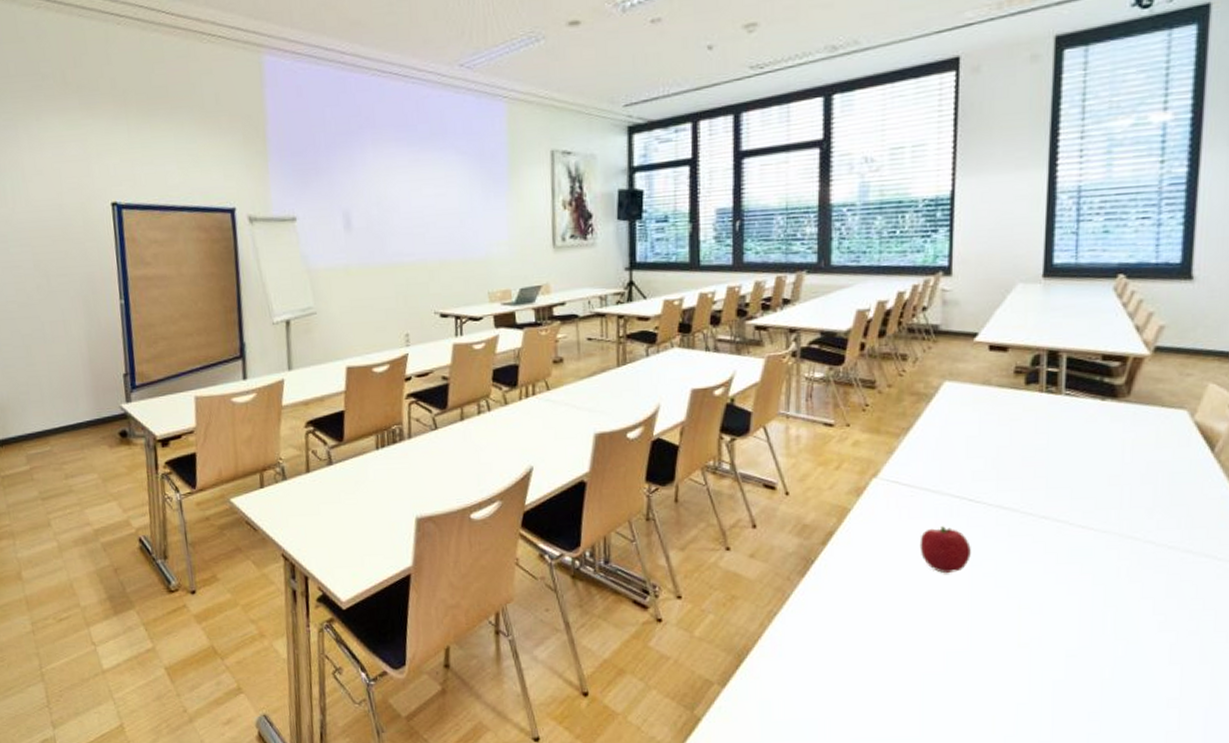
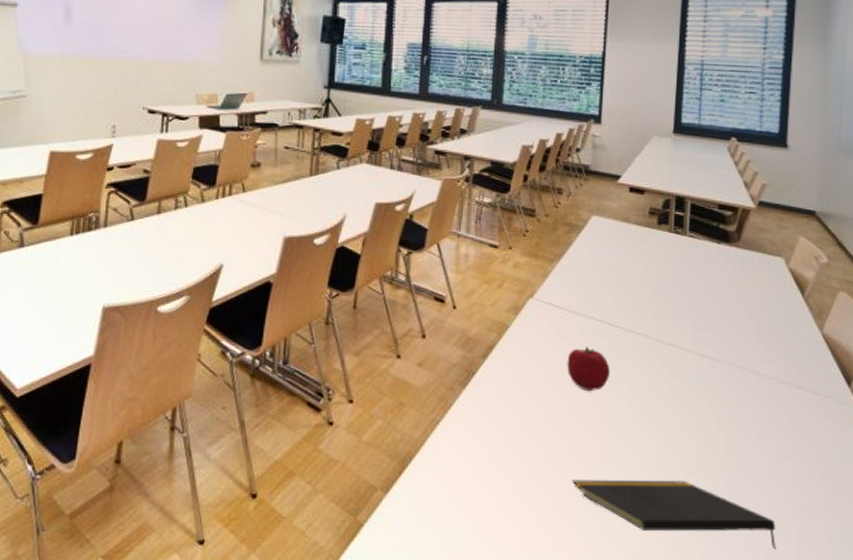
notepad: none [931,662,1178,733] -> present [572,479,776,550]

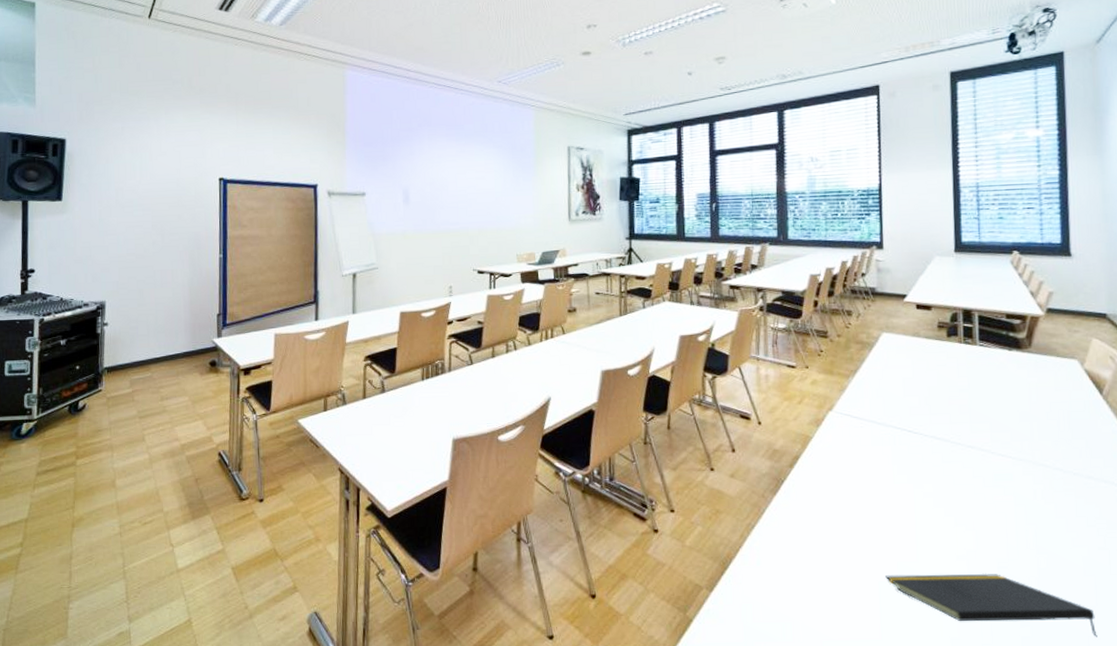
fruit: present [567,347,610,391] -> none [870,453,913,493]

